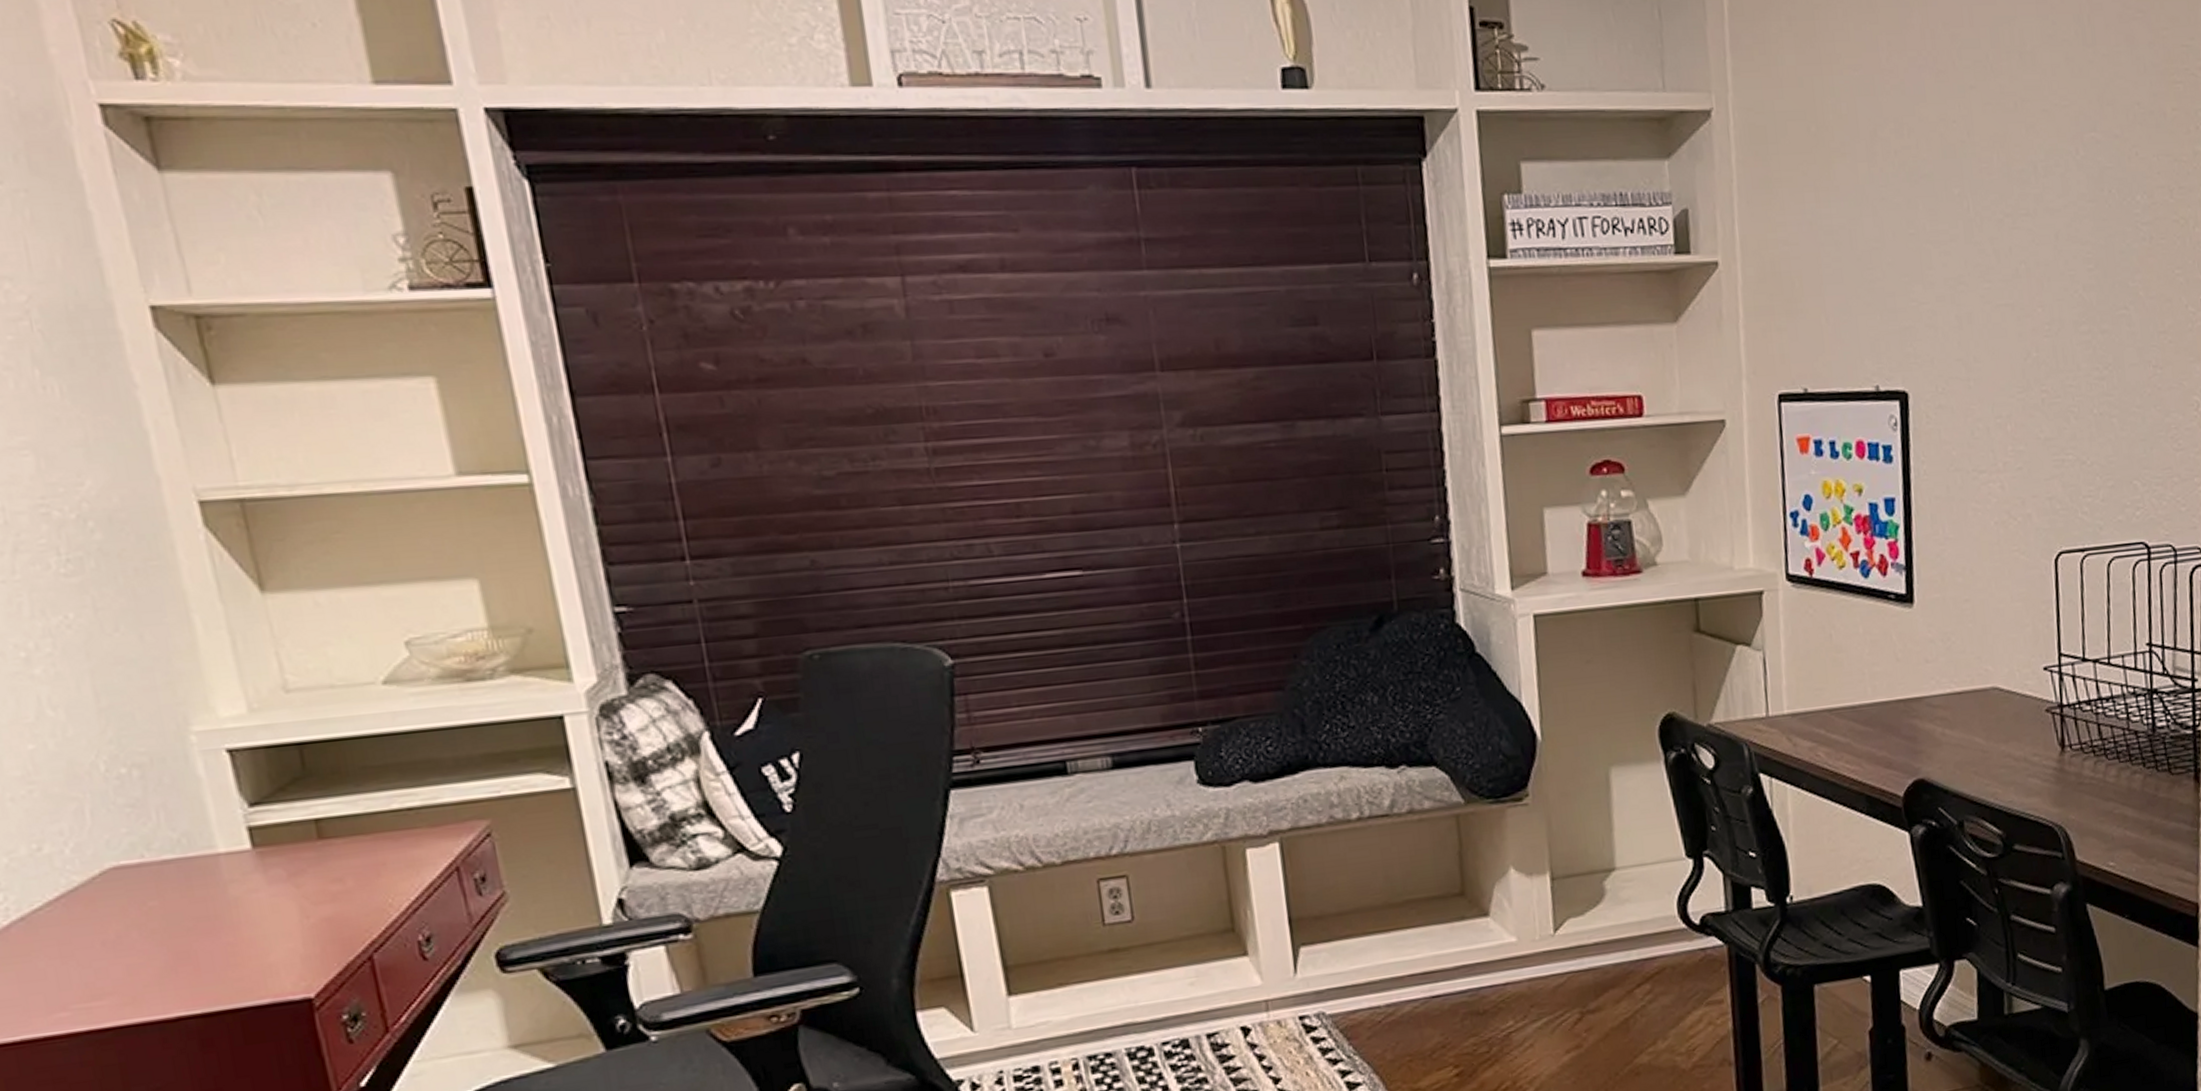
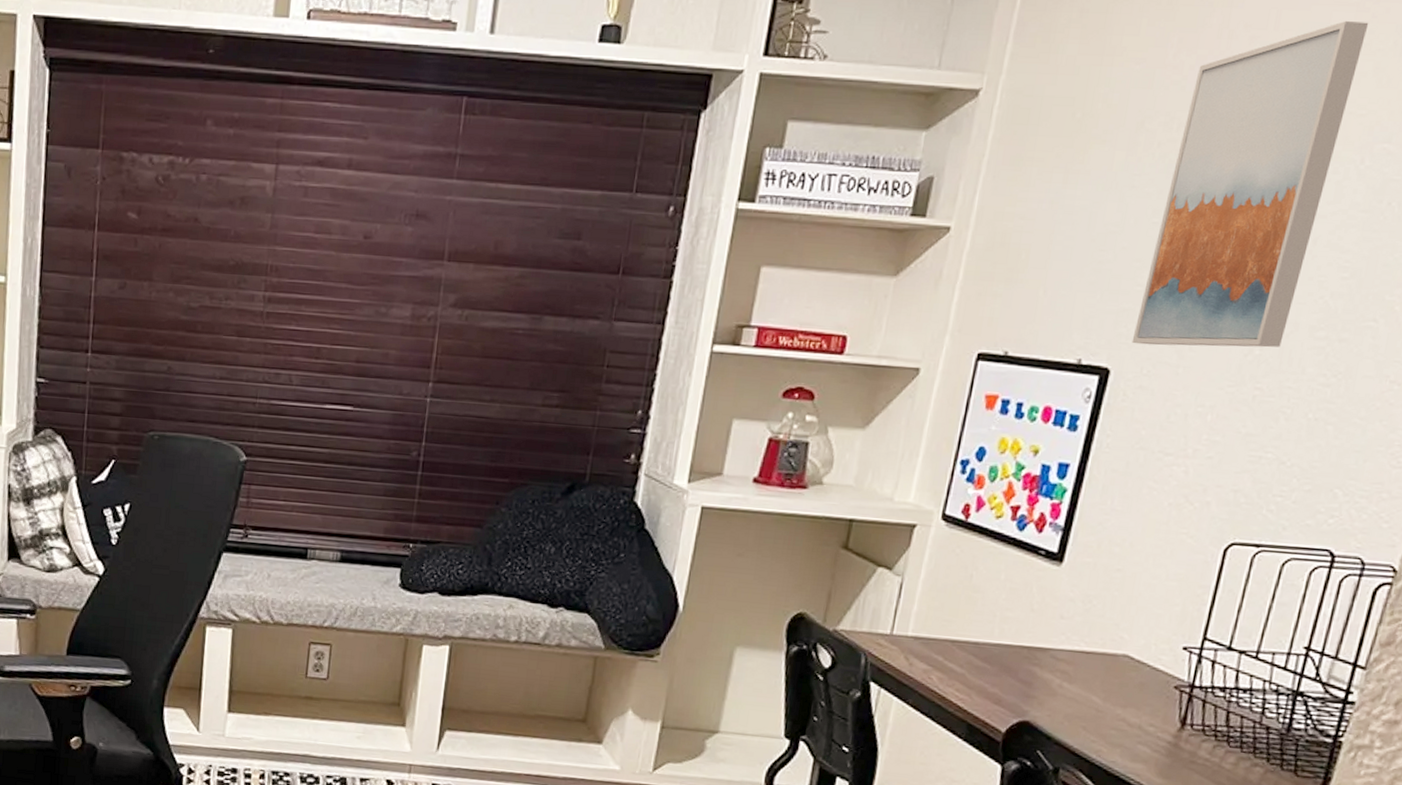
wall art: none [1912,13,2053,363] -> present [1131,21,1369,348]

